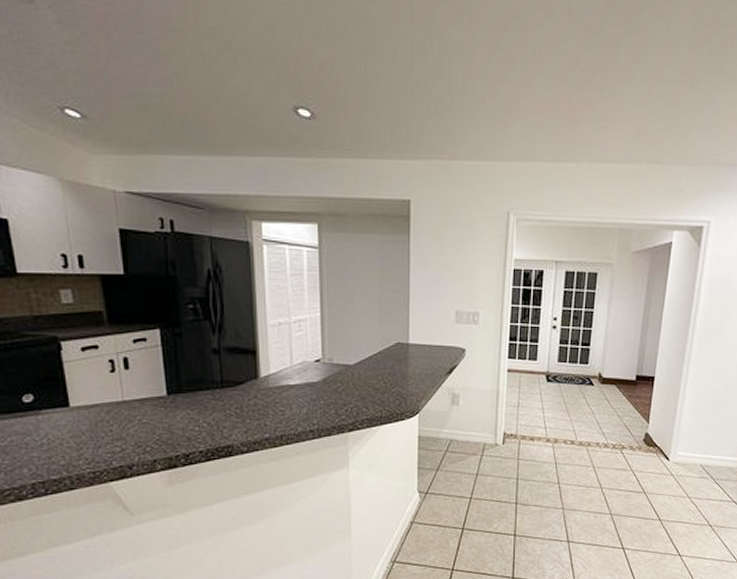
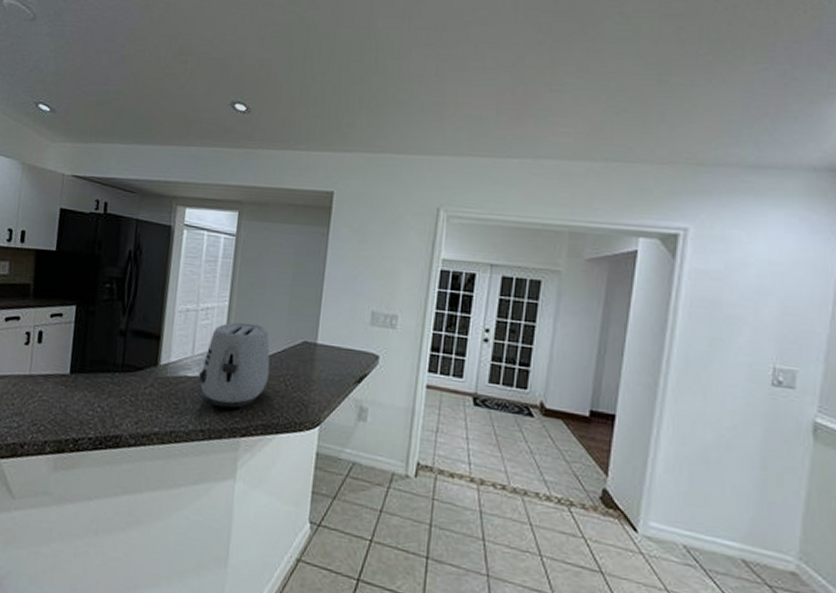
toaster: none [301,331,368,408] -> present [199,322,270,408]

